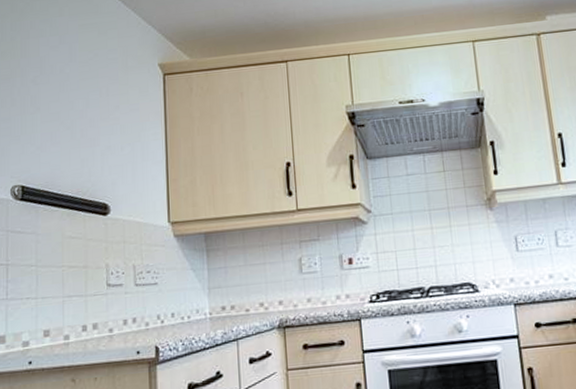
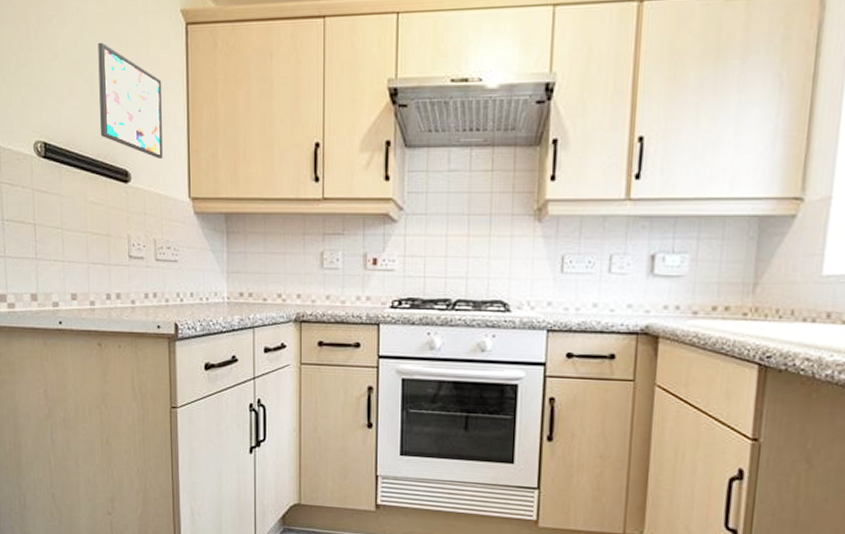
wall art: none [79,94,142,190] -> present [98,42,163,159]

